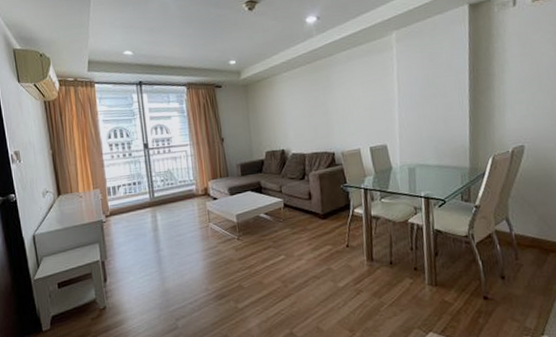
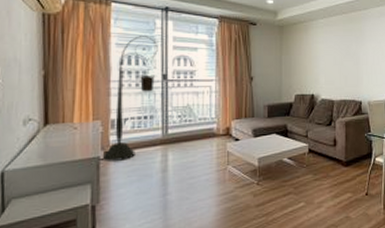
floor lamp: none [104,110,139,224] -> present [102,36,158,162]

